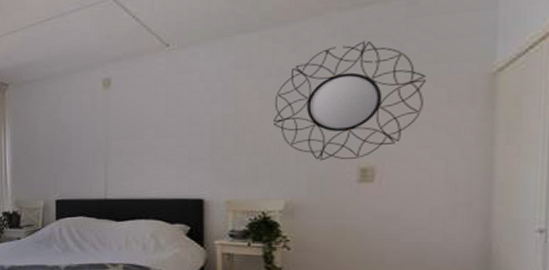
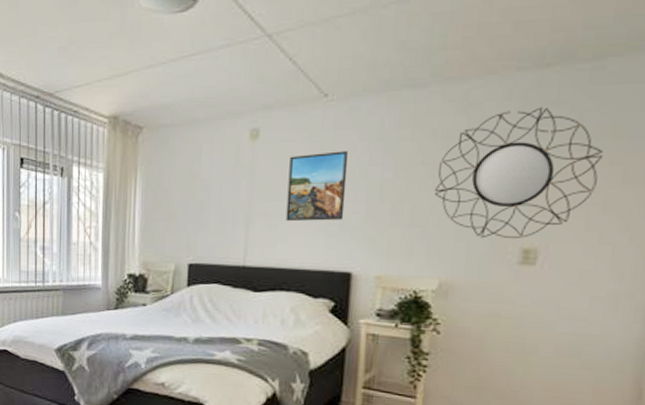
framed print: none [140,92,192,157] -> present [286,151,348,222]

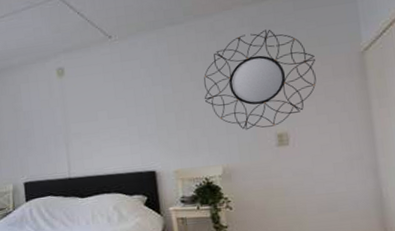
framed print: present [286,151,348,222] -> none [91,77,141,137]

